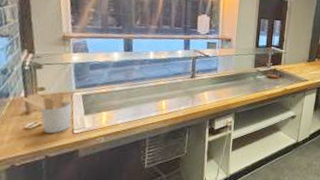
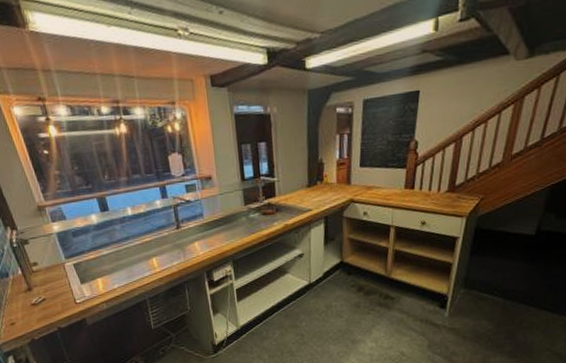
utensil holder: present [21,92,72,133] -> none [20,265,72,306]

